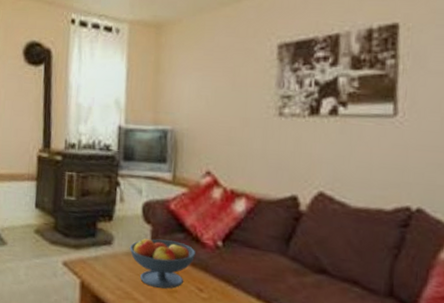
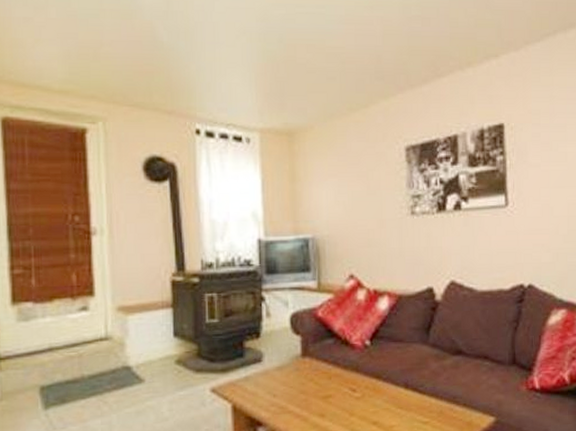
fruit bowl: present [129,238,196,289] -> none [280,347,347,396]

